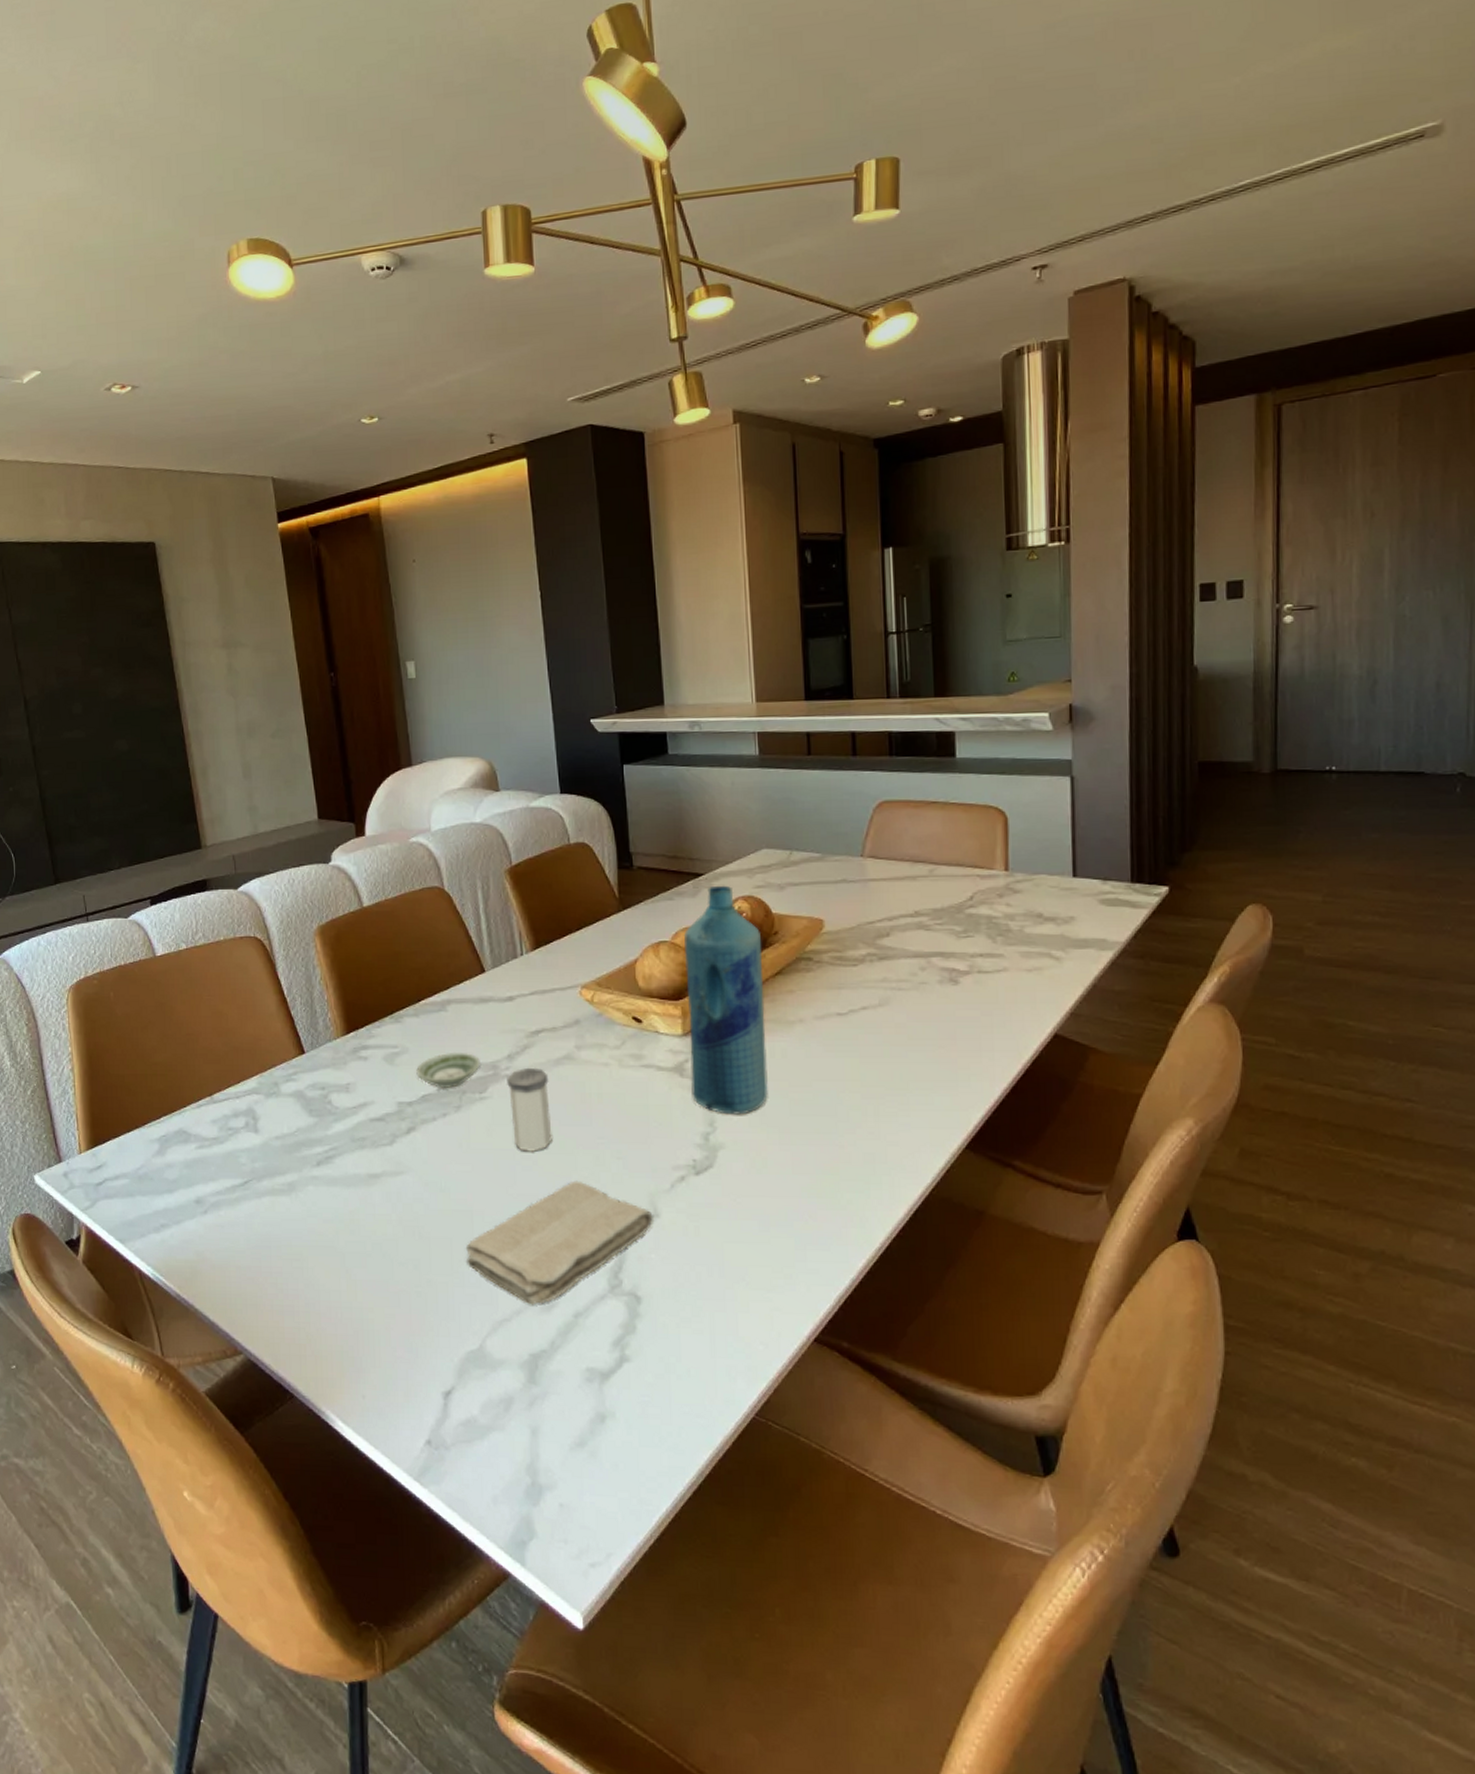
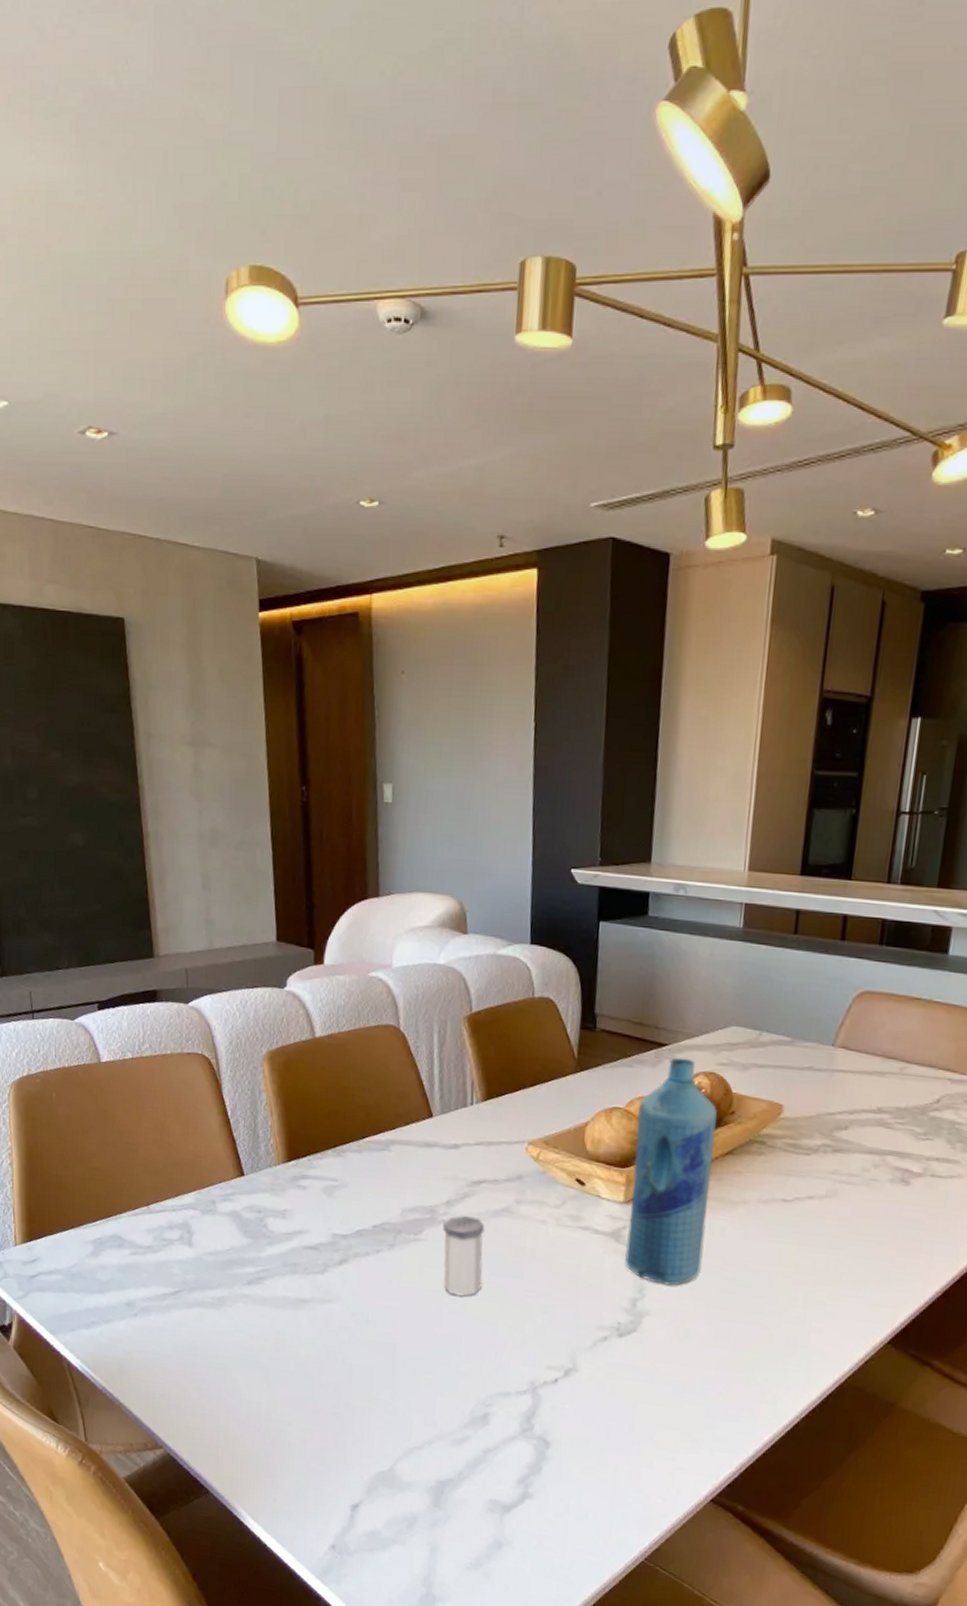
saucer: present [416,1053,480,1089] -> none [354,1192,419,1227]
washcloth: present [466,1180,653,1305] -> none [385,1328,572,1438]

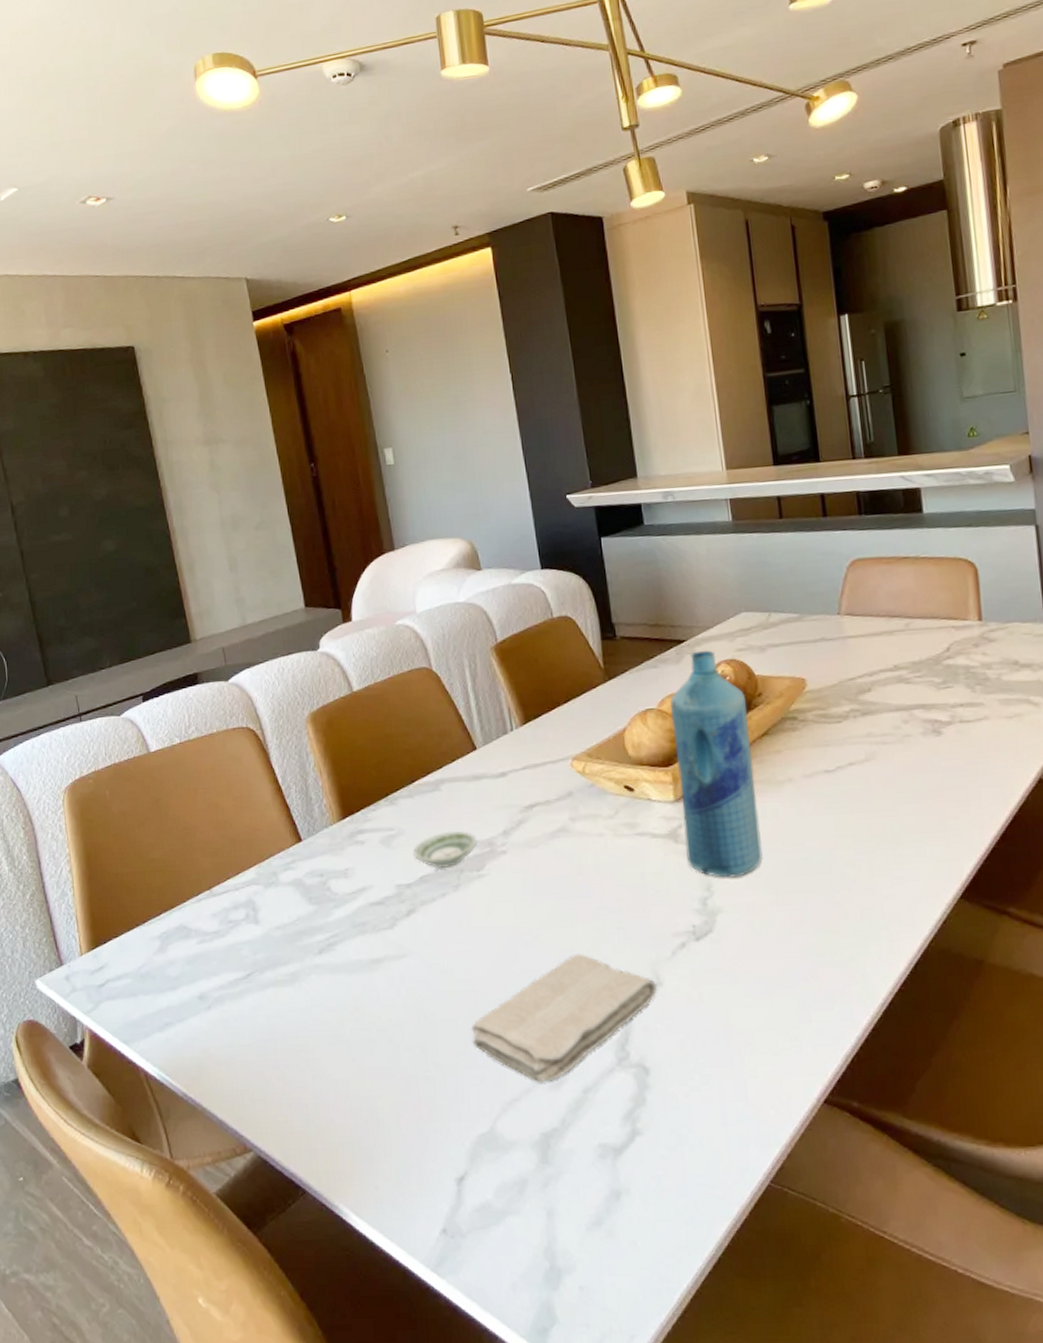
saucer: none [354,1192,419,1227] -> present [413,831,477,869]
washcloth: none [385,1328,572,1438] -> present [472,953,657,1083]
salt shaker: present [443,1215,485,1297] -> none [503,841,552,927]

